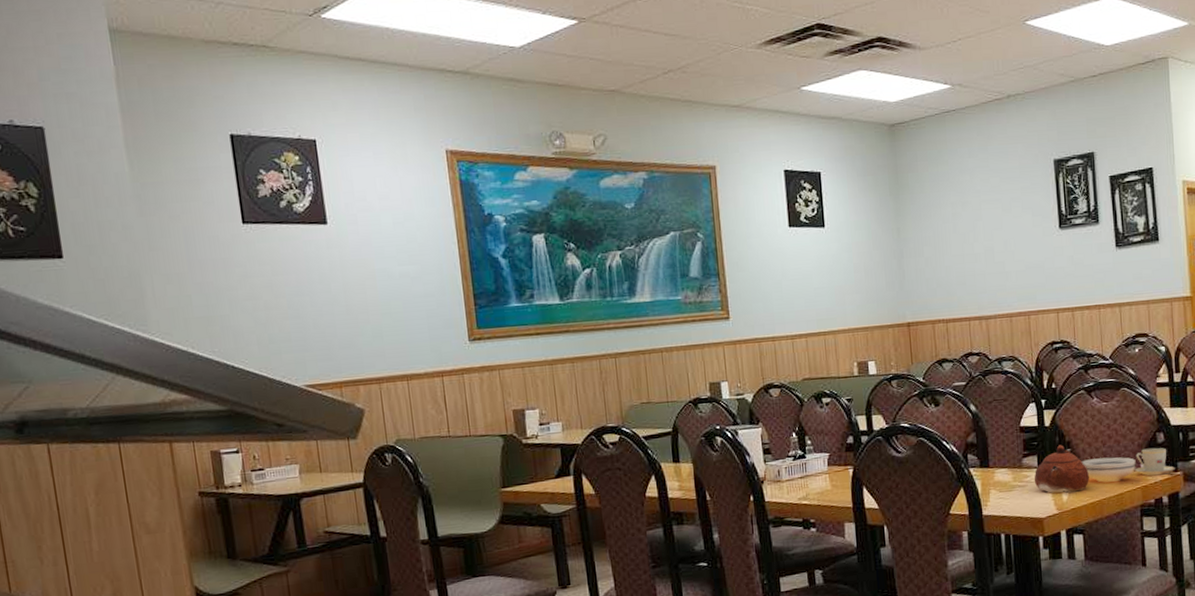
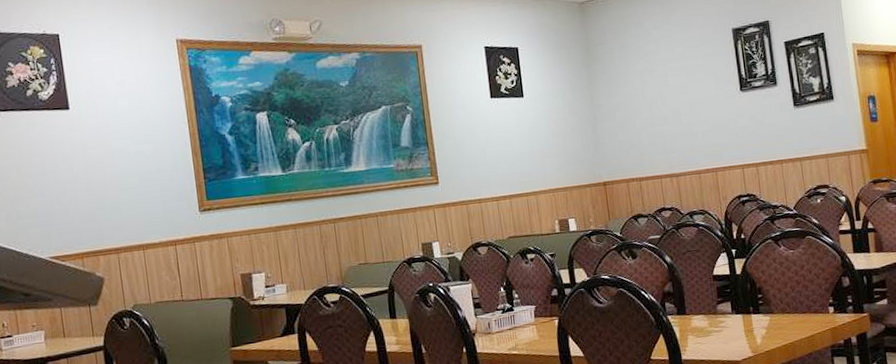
teapot: present [1034,445,1090,493] -> none [728,291,782,337]
bowl: present [1081,457,1136,483] -> none [772,301,825,326]
teacup: present [1134,447,1176,476] -> none [822,291,862,319]

